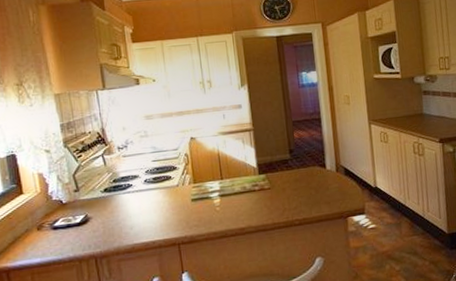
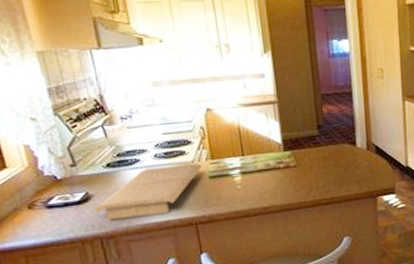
cutting board: none [92,187,186,240] -> present [95,164,202,220]

